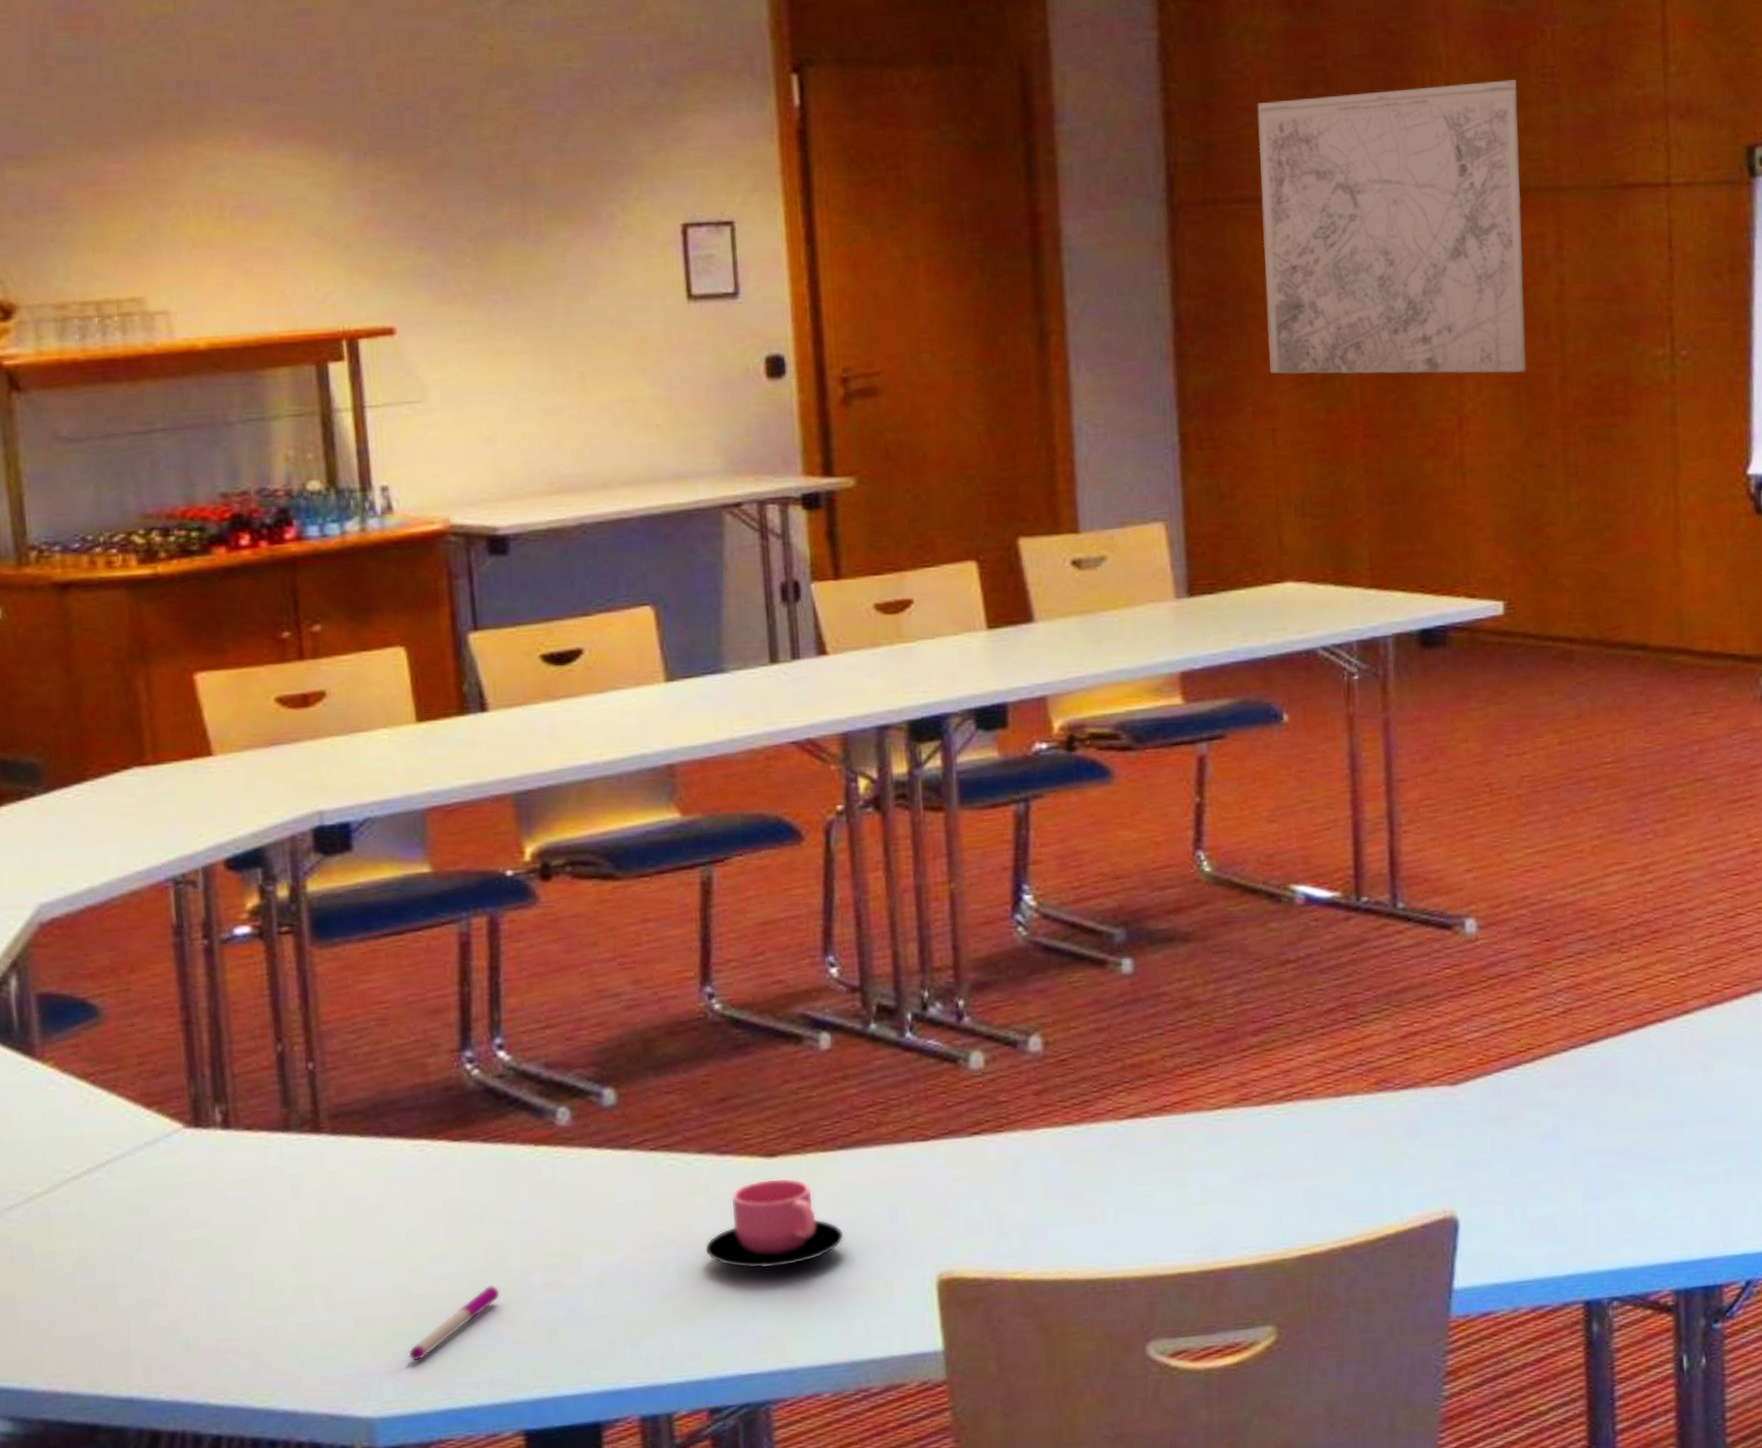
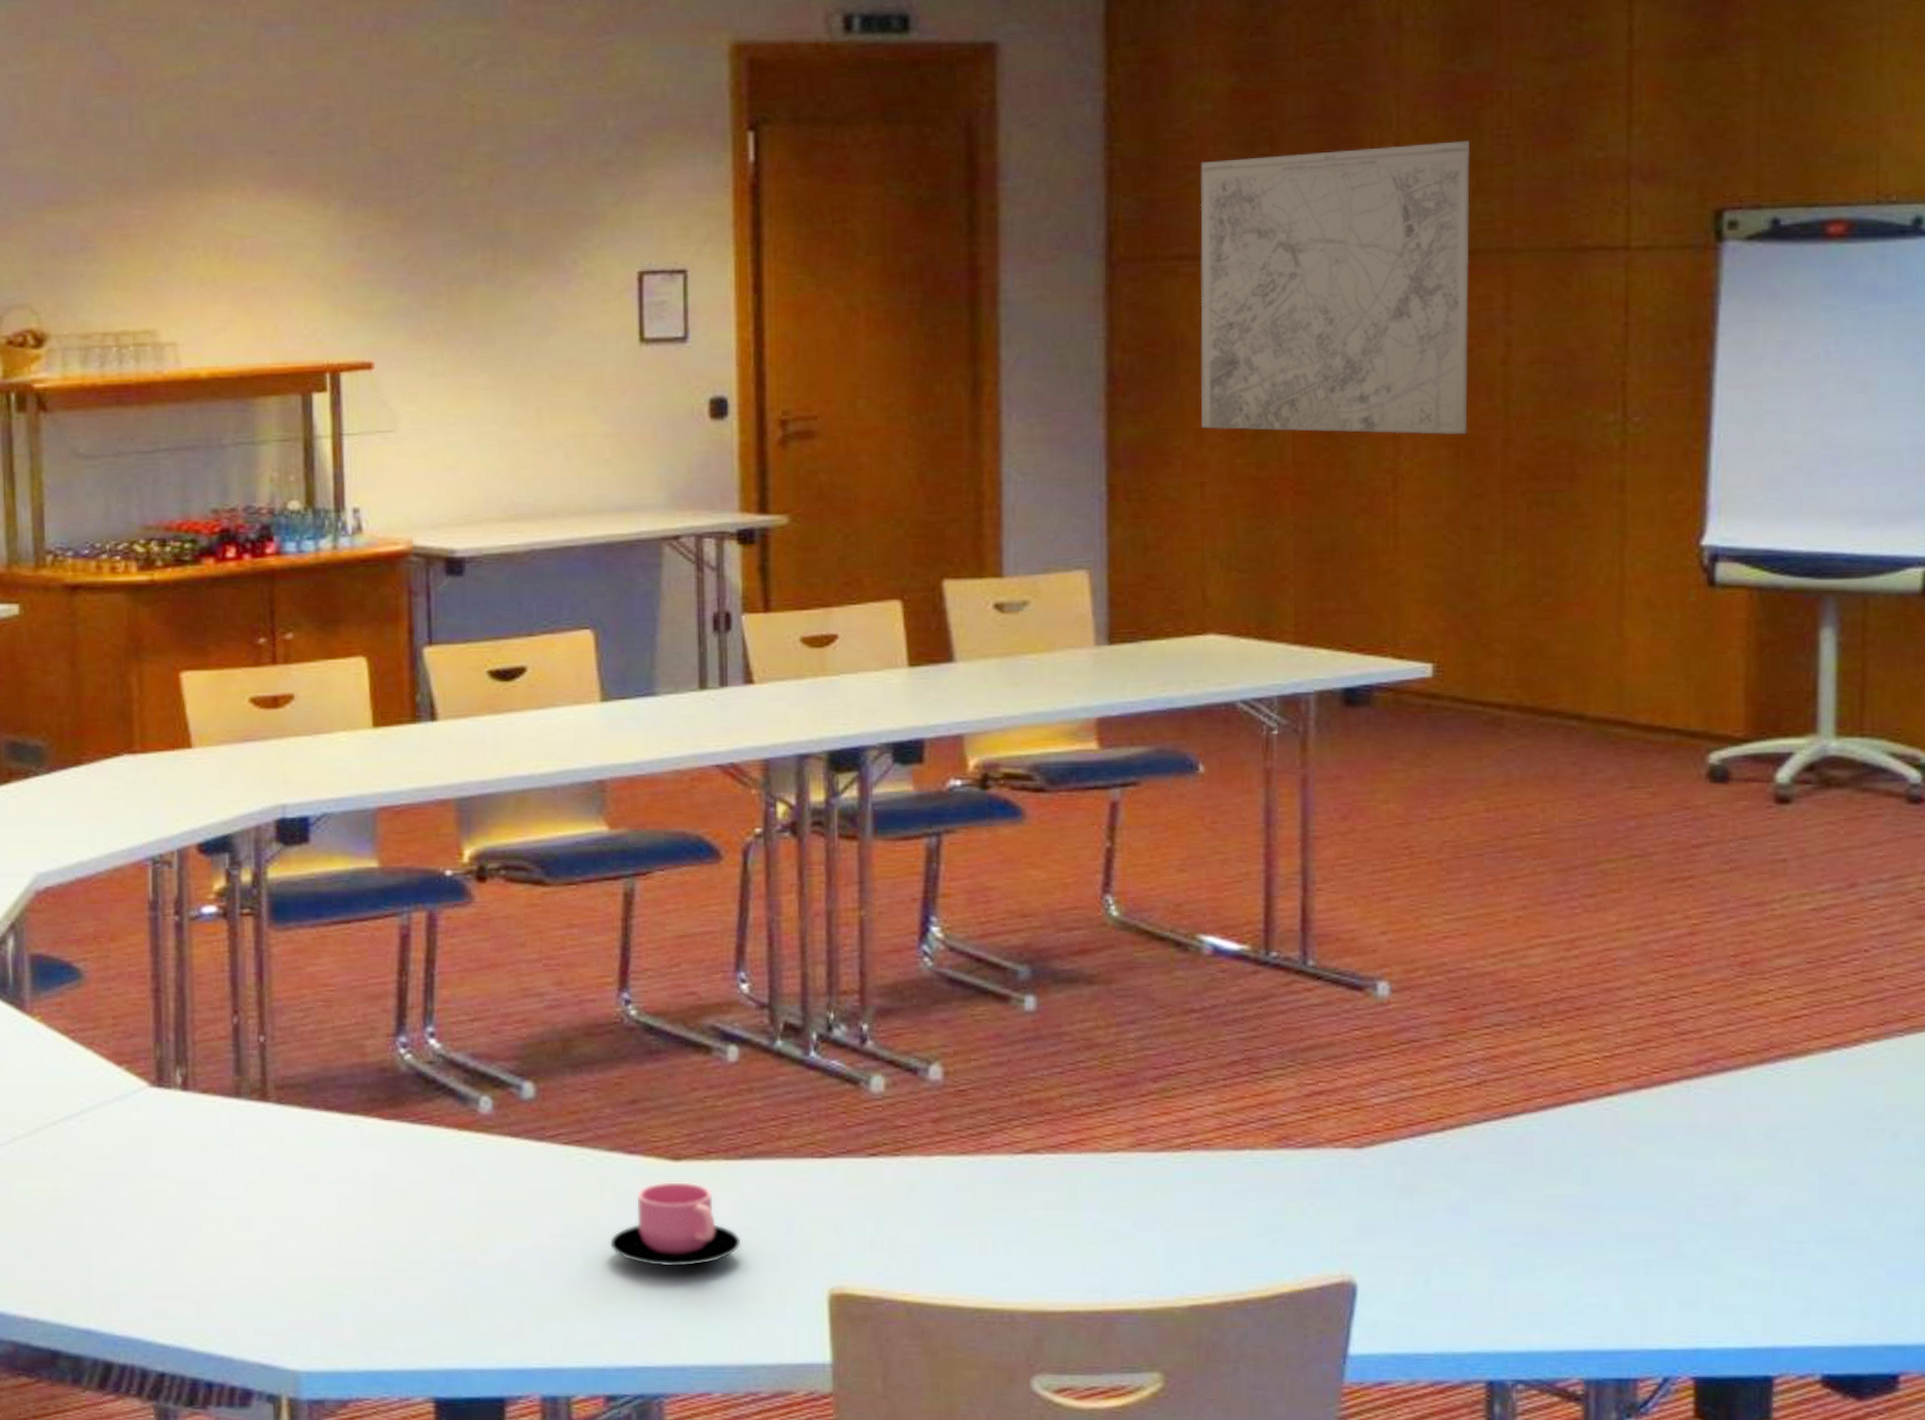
pen: present [408,1285,500,1362] -> none [334,1257,419,1322]

